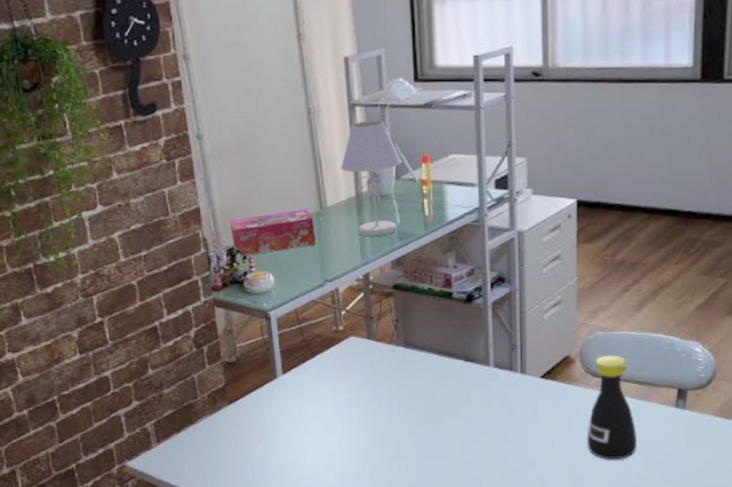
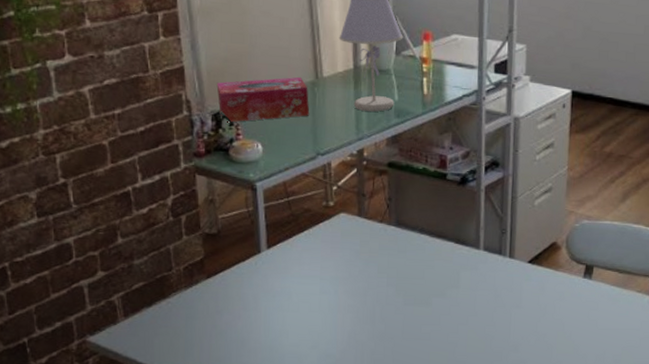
bottle: present [587,355,637,460] -> none [568,243,614,345]

